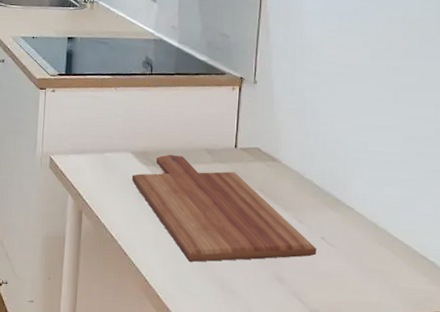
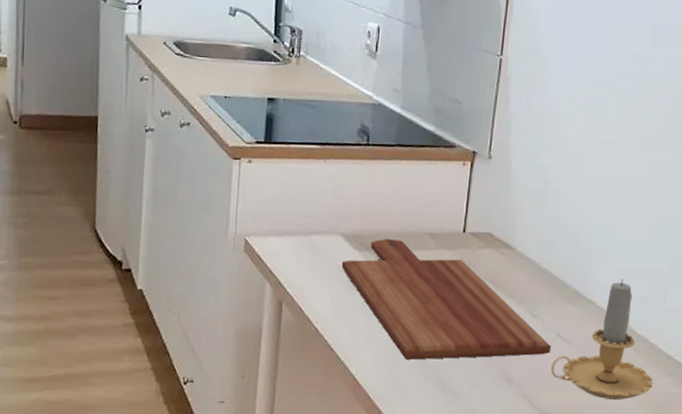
candle: none [317,187,411,297] -> present [550,279,654,400]

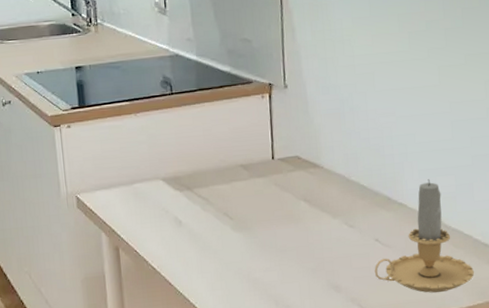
cutting board: present [341,239,551,360] -> none [166,175,372,283]

